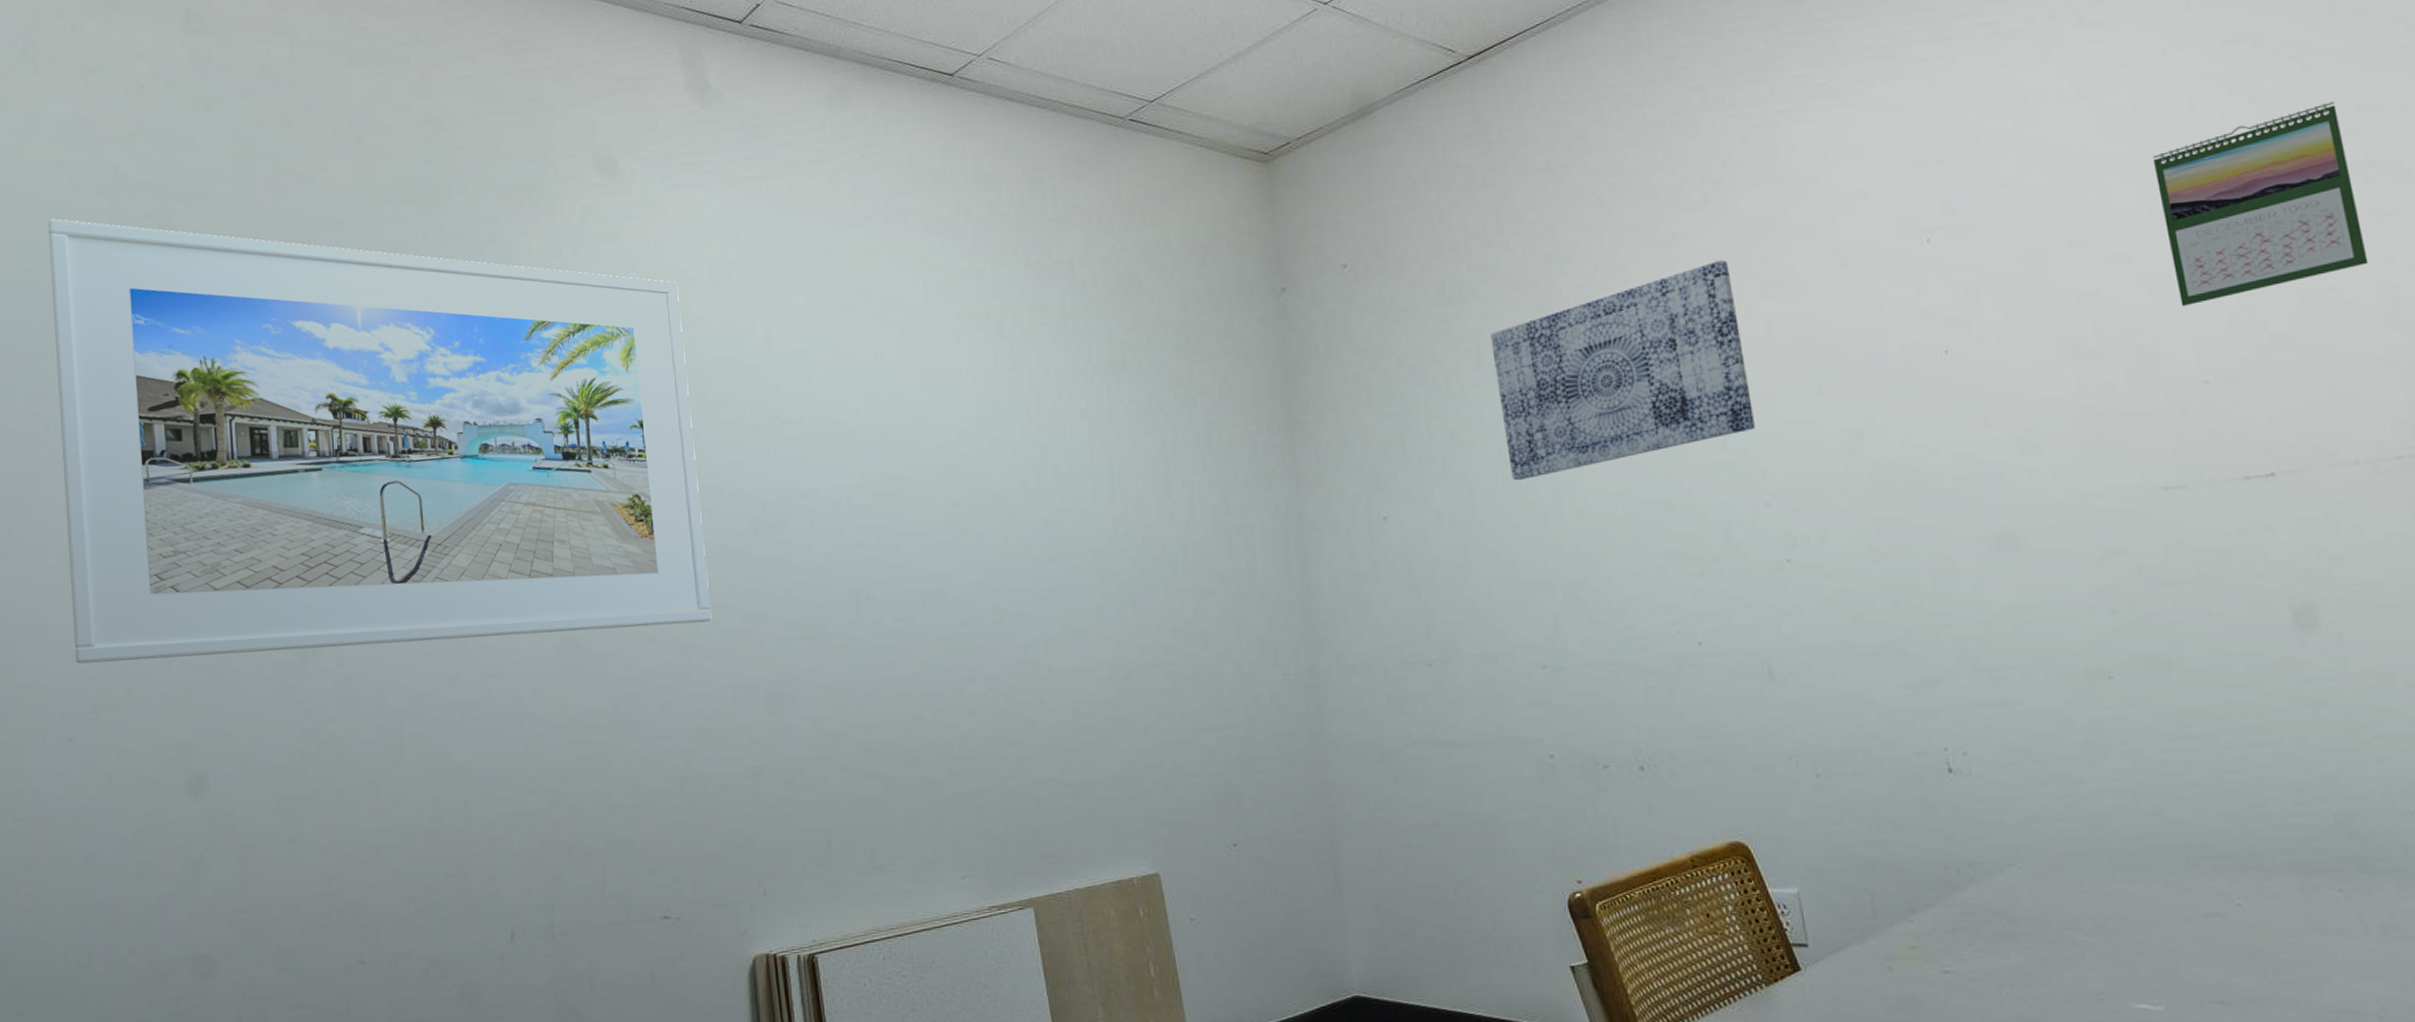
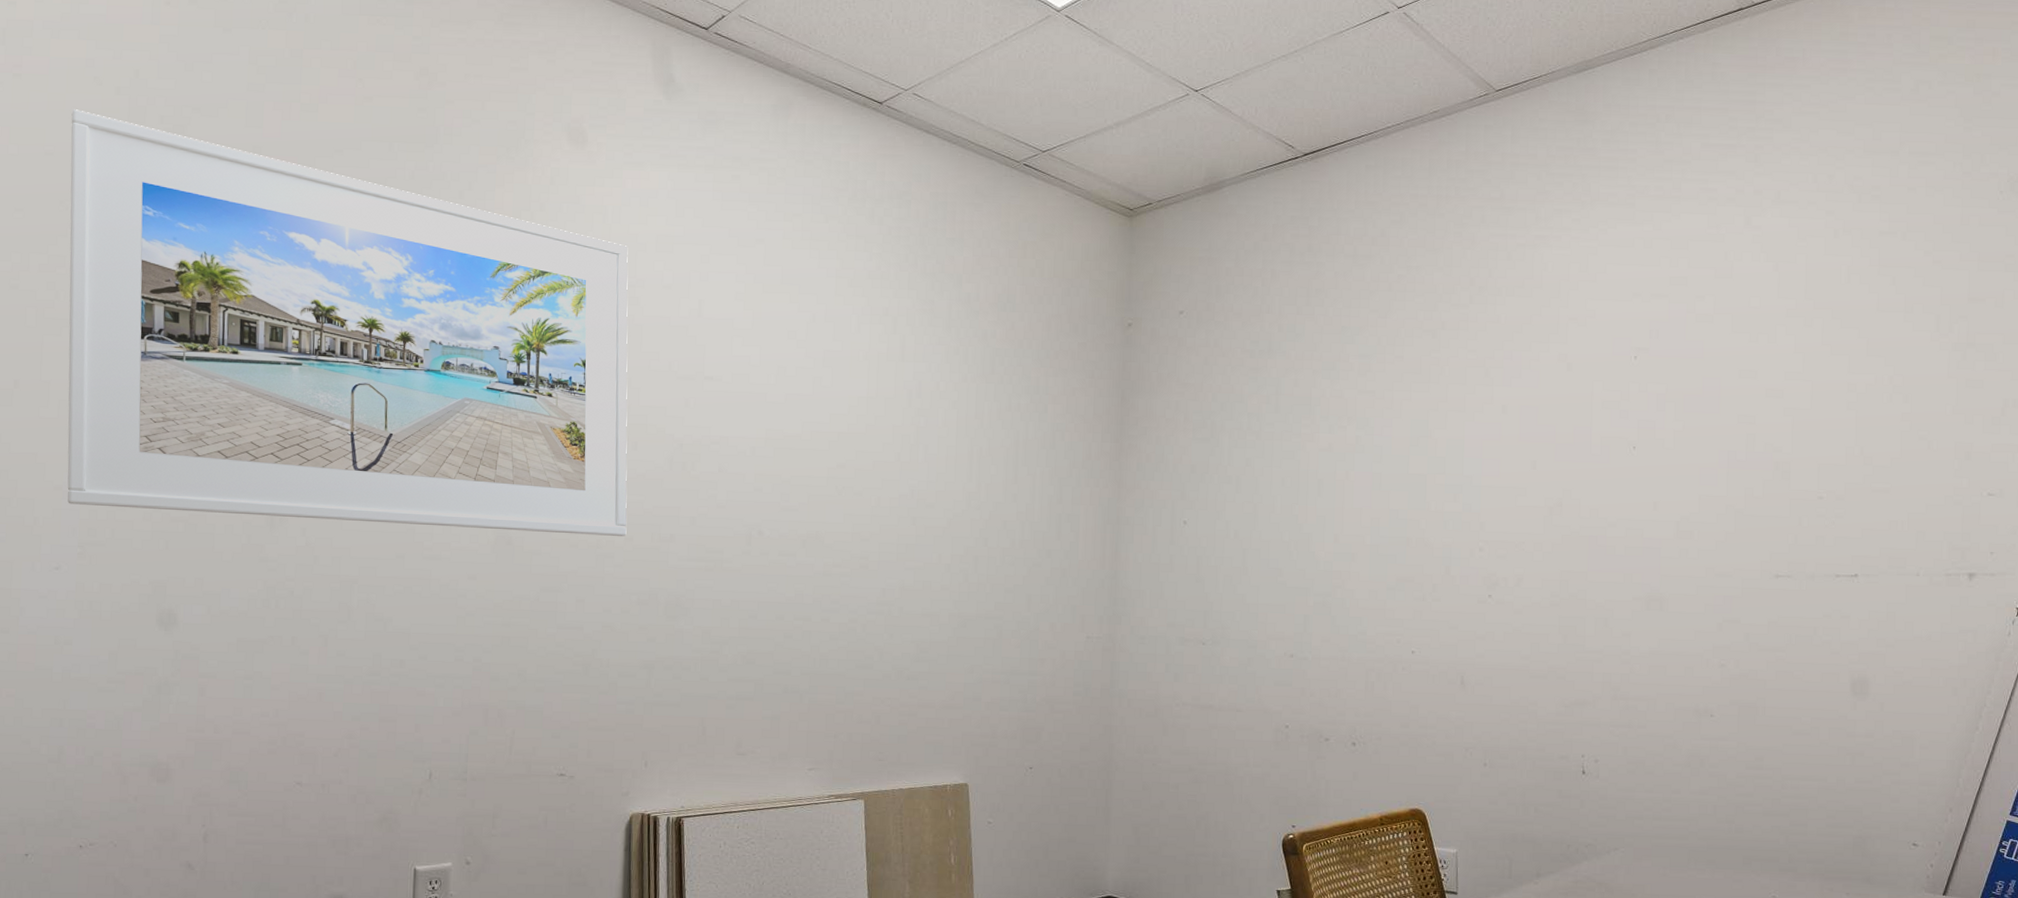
wall art: present [1490,260,1755,481] -> none [1288,350,1482,506]
calendar: present [2153,101,2369,307] -> none [1812,291,1955,437]

